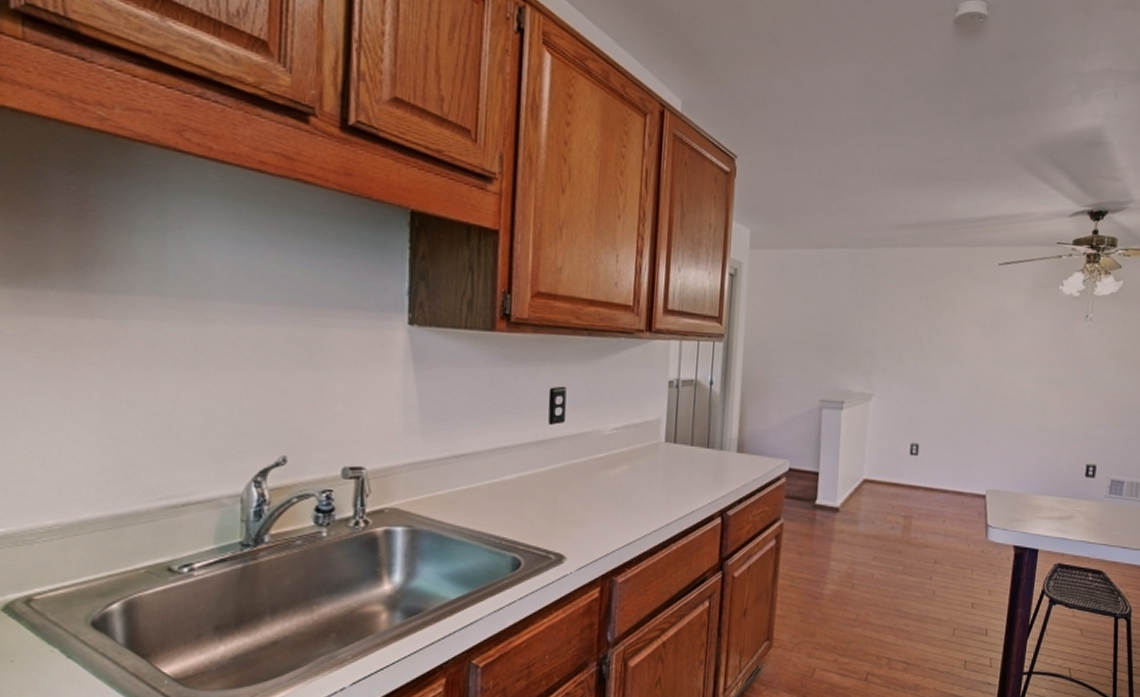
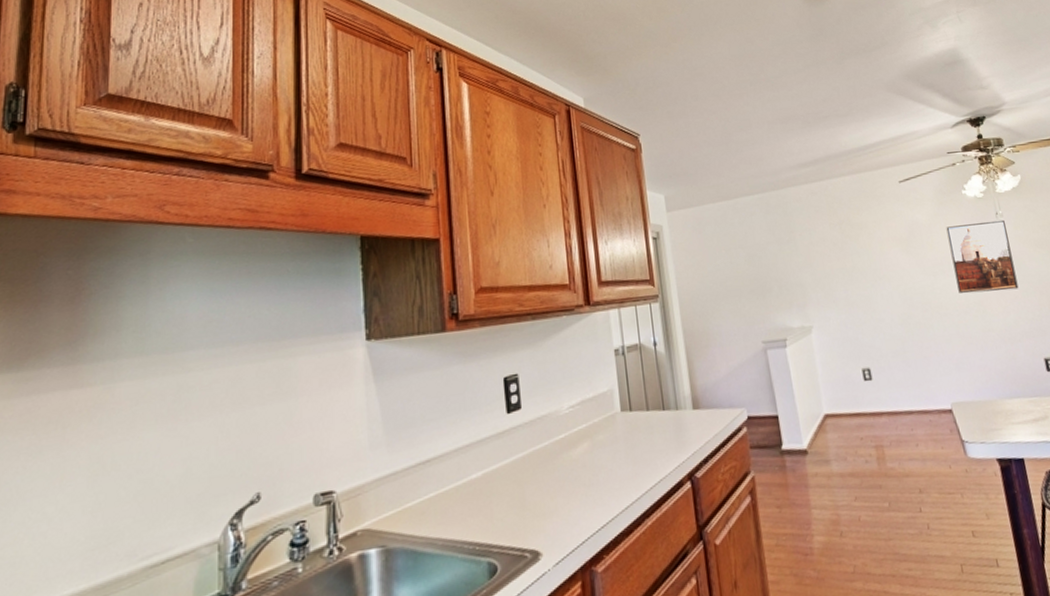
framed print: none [1025,320,1092,395] -> present [946,219,1019,294]

